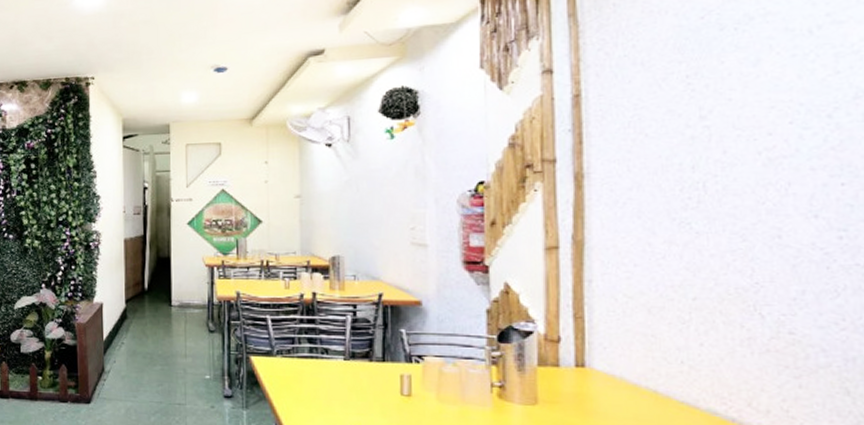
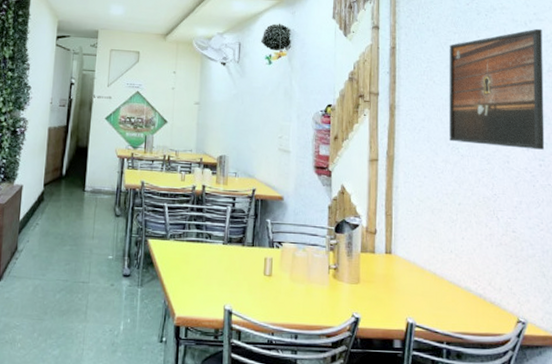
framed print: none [671,35,848,216] -> present [449,28,545,150]

